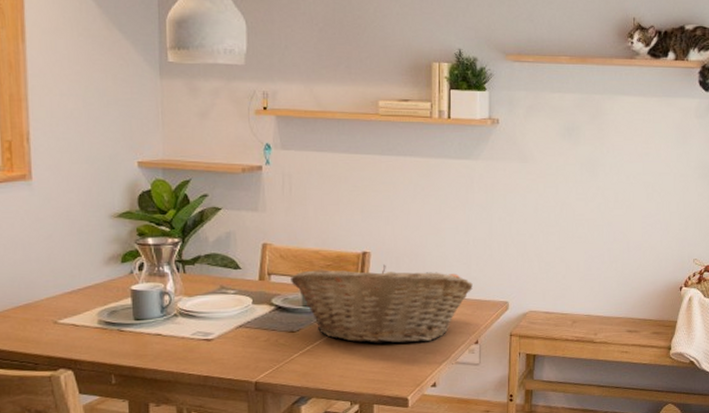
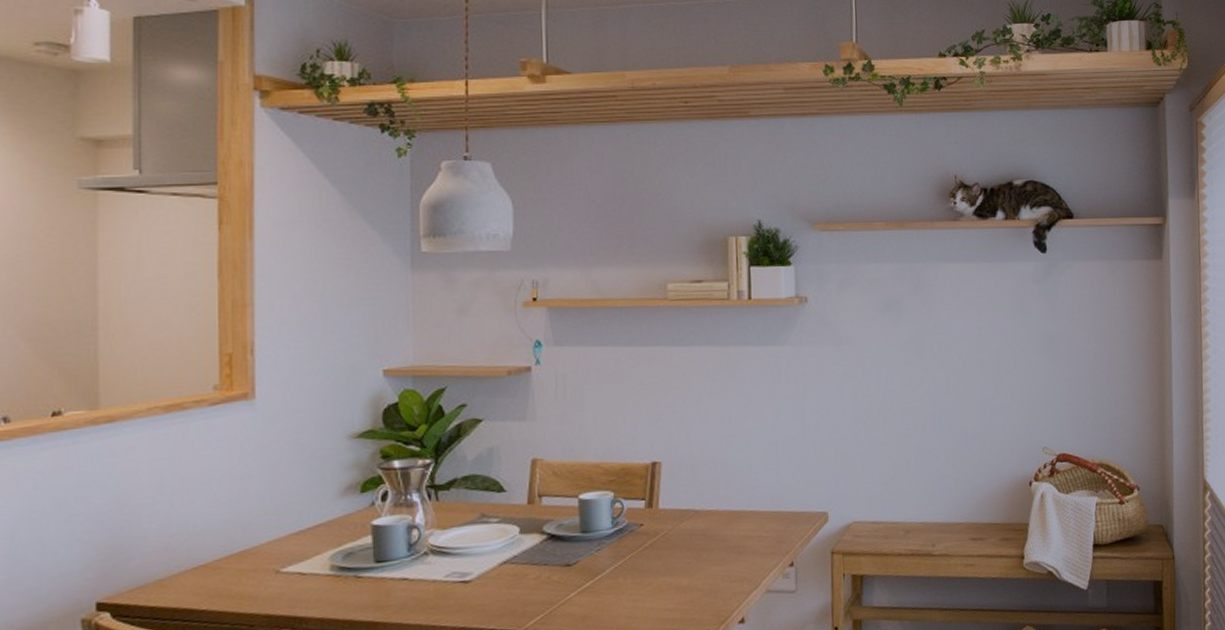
fruit basket: present [291,264,473,344] -> none [566,476,785,575]

